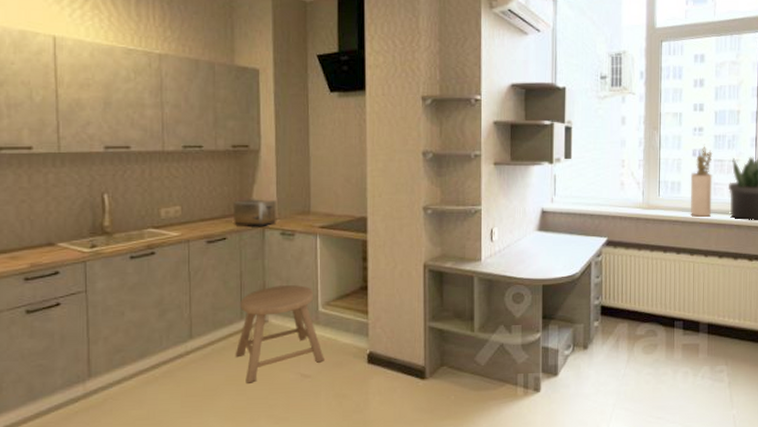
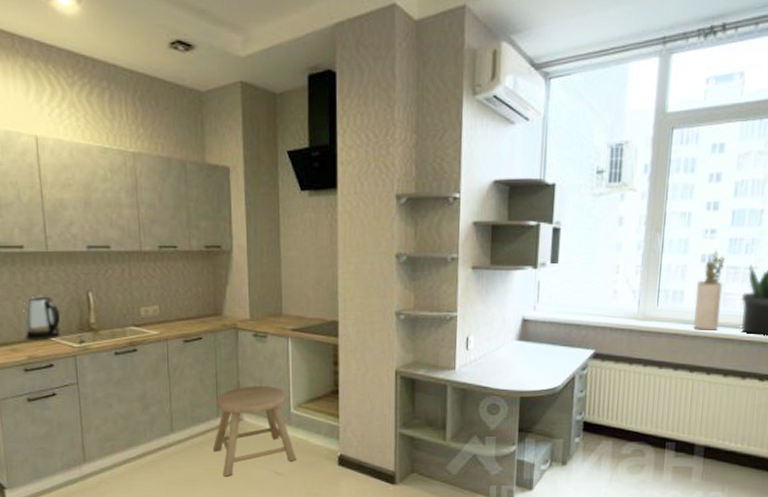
kettle: none [26,199,71,247] -> present [23,296,61,341]
toaster: present [233,199,277,227] -> none [207,300,250,328]

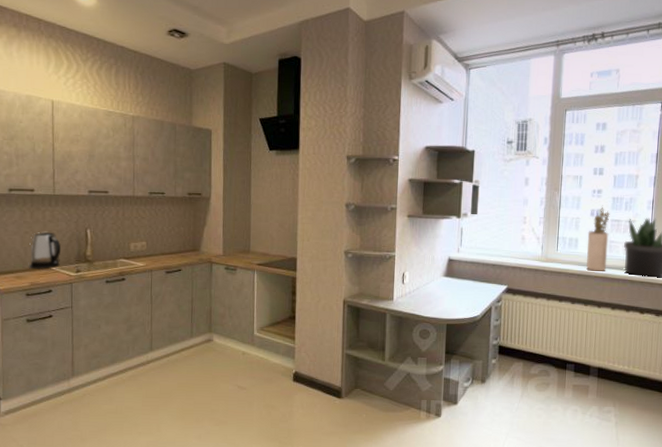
stool: present [213,386,296,477] -> none [186,311,258,391]

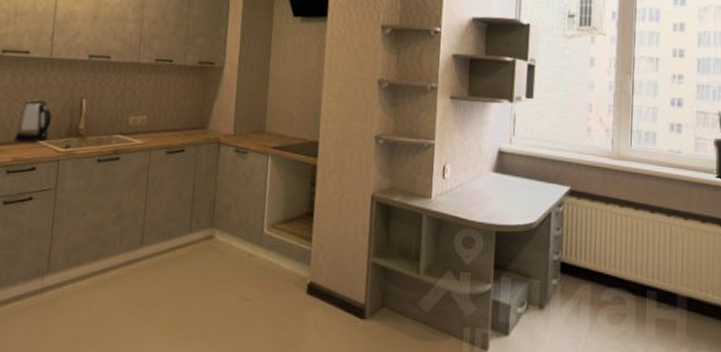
vase: present [586,205,610,272] -> none [667,93,695,176]

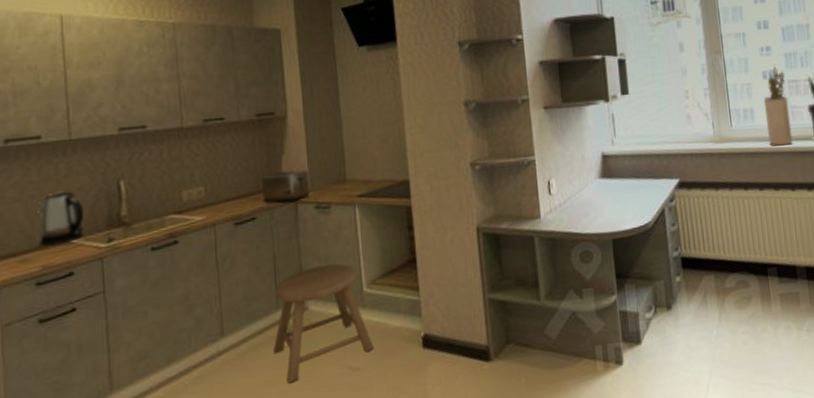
stool: none [181,202,265,299] -> present [274,264,374,383]
toaster: none [193,114,235,143] -> present [260,169,311,203]
vase: none [667,93,695,176] -> present [763,64,793,146]

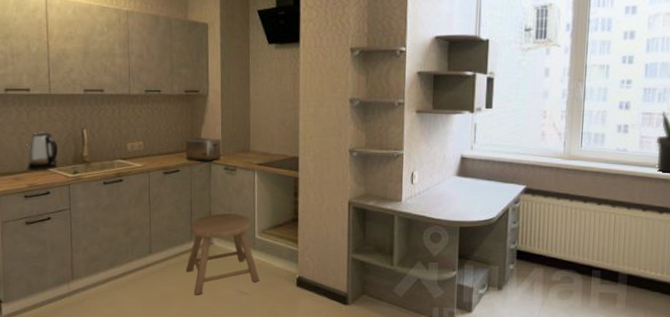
vase: present [763,64,793,146] -> none [614,96,641,171]

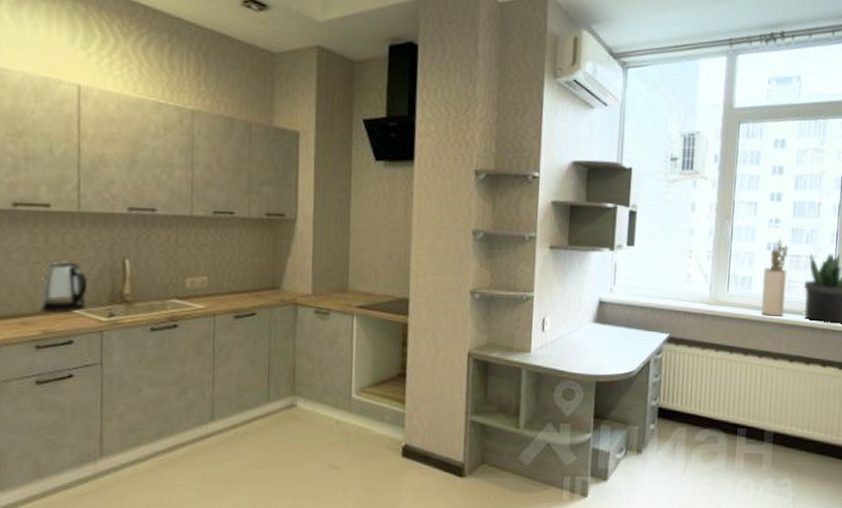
toaster: present [185,137,222,162] -> none [264,272,313,304]
stool: present [186,213,260,295] -> none [260,368,356,472]
vase: none [614,96,641,171] -> present [761,237,789,318]

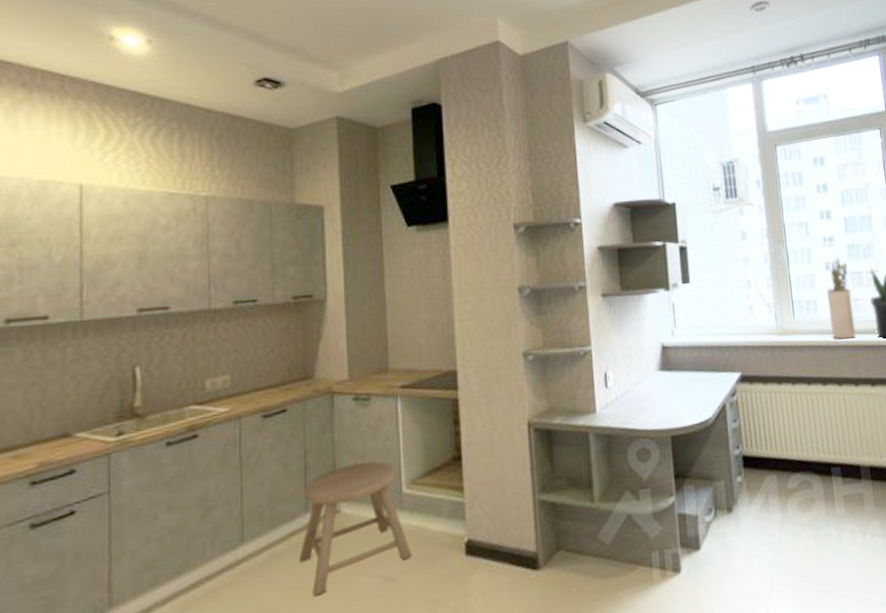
kettle: present [39,261,88,313] -> none [35,378,93,441]
stool: none [260,368,356,472] -> present [300,461,412,596]

